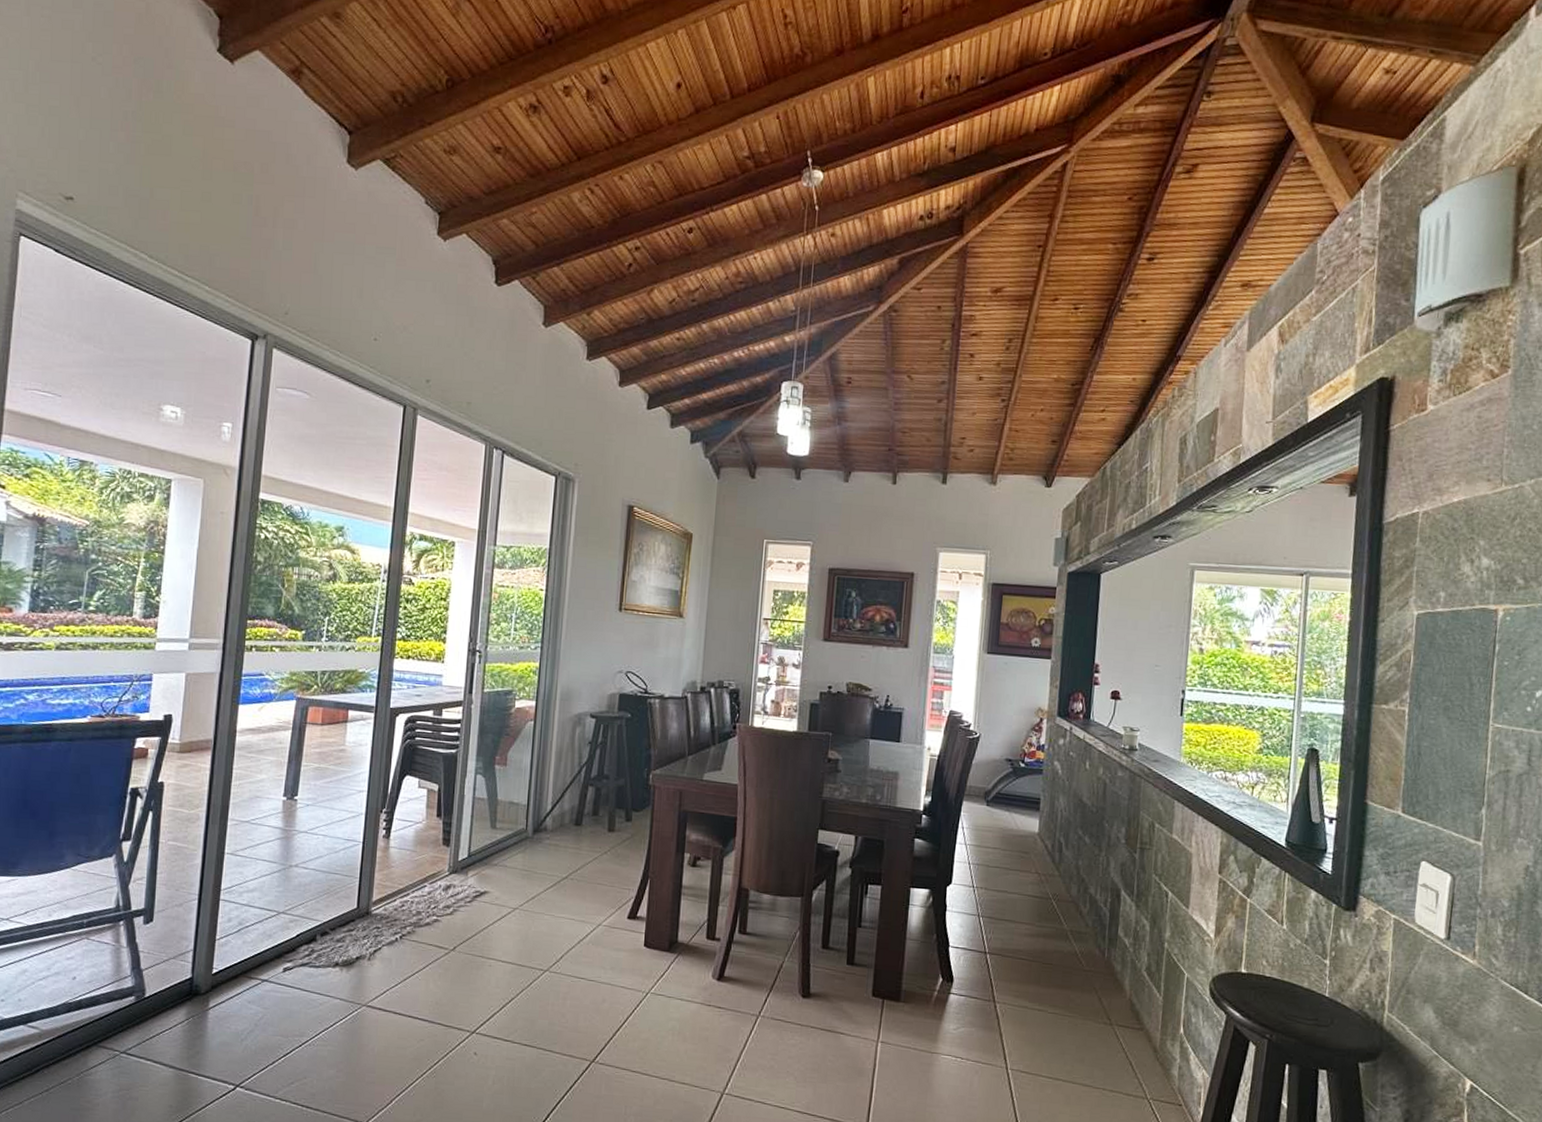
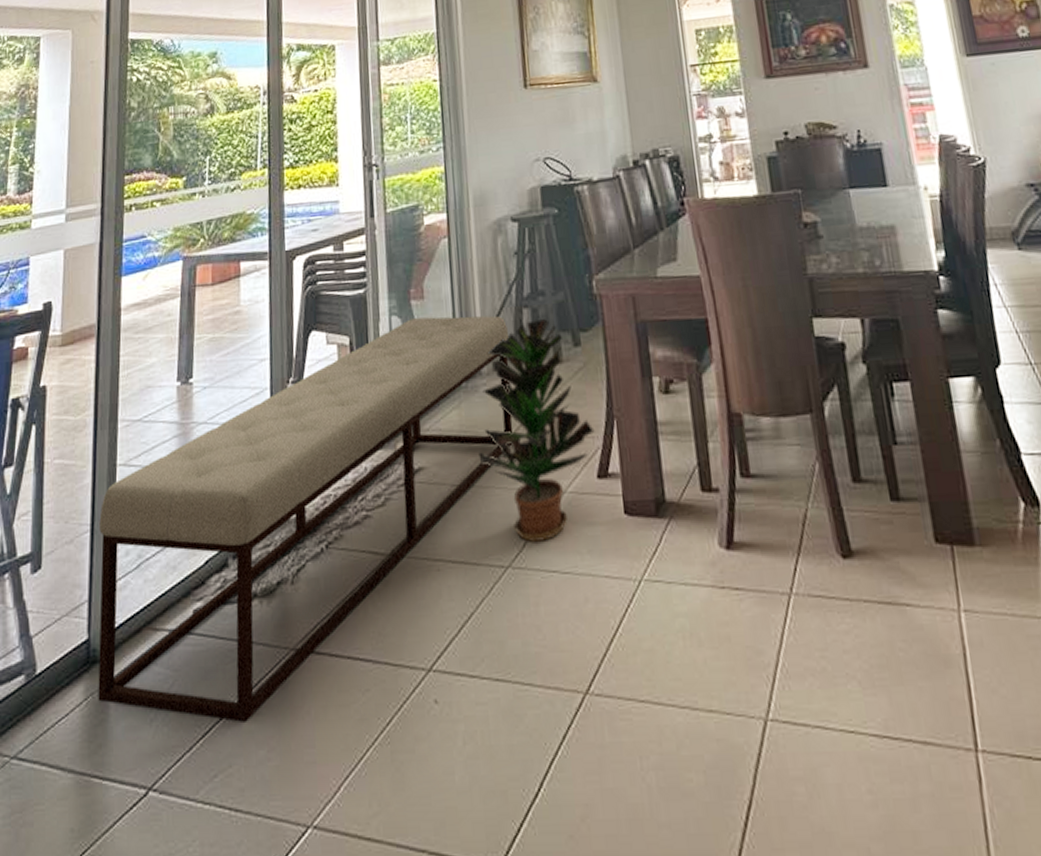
bench: none [198,779,574,1050] -> present [98,315,514,722]
potted plant: none [535,796,632,957] -> present [478,319,595,542]

